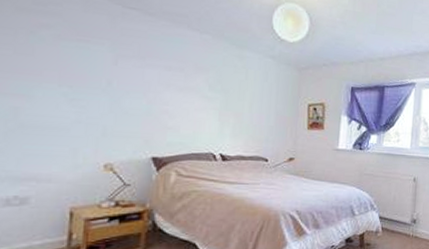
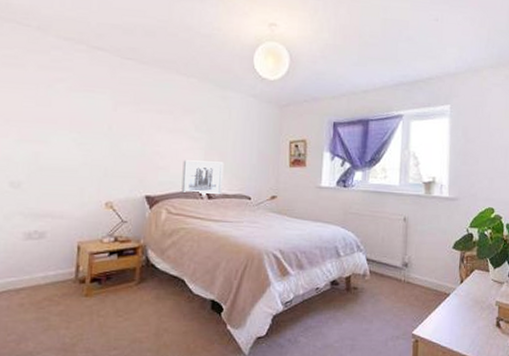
wall art: none [193,120,240,159] -> present [181,160,224,198]

